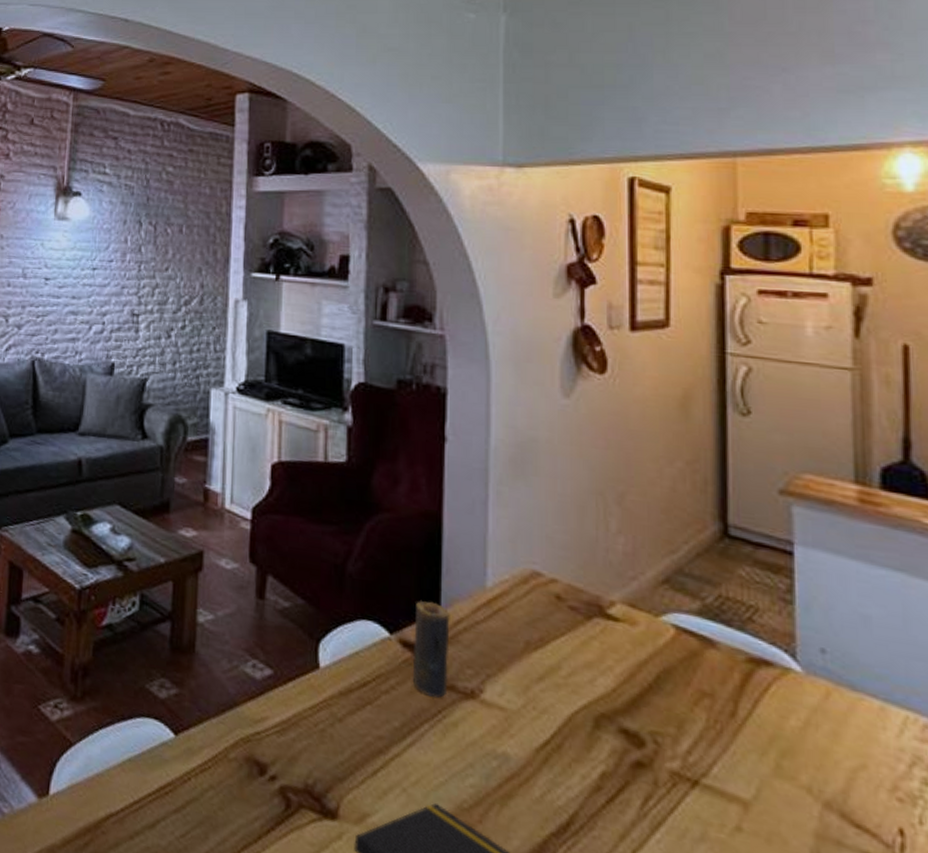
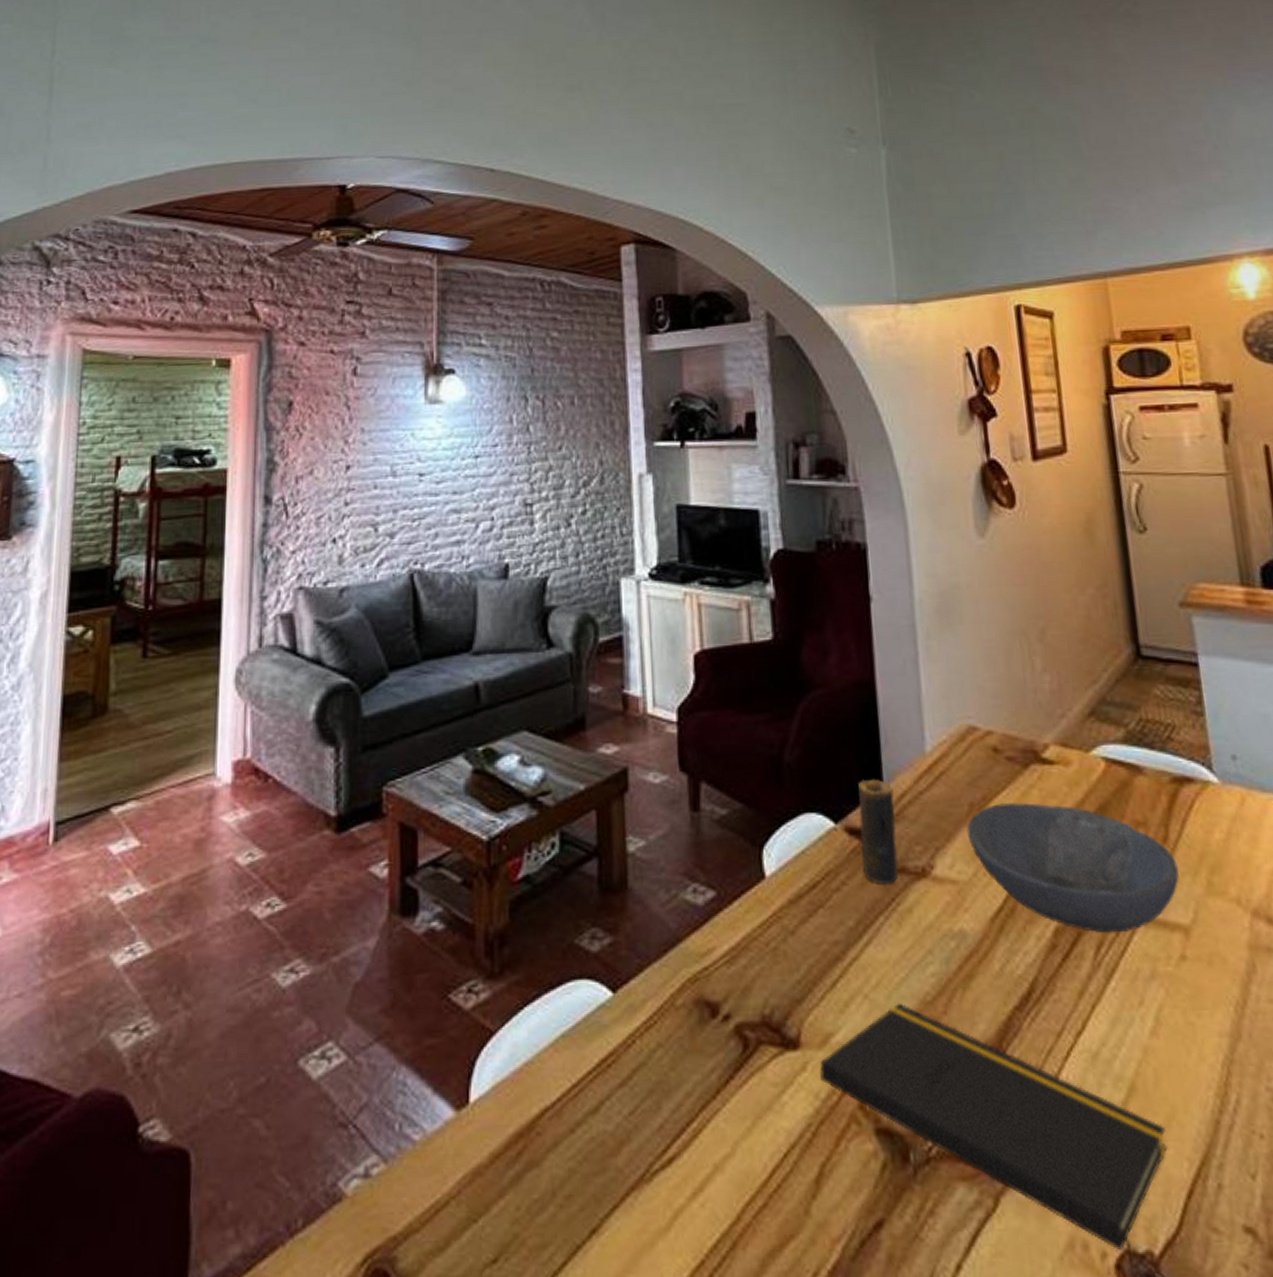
bowl: none [520,647,744,792] -> present [966,802,1179,934]

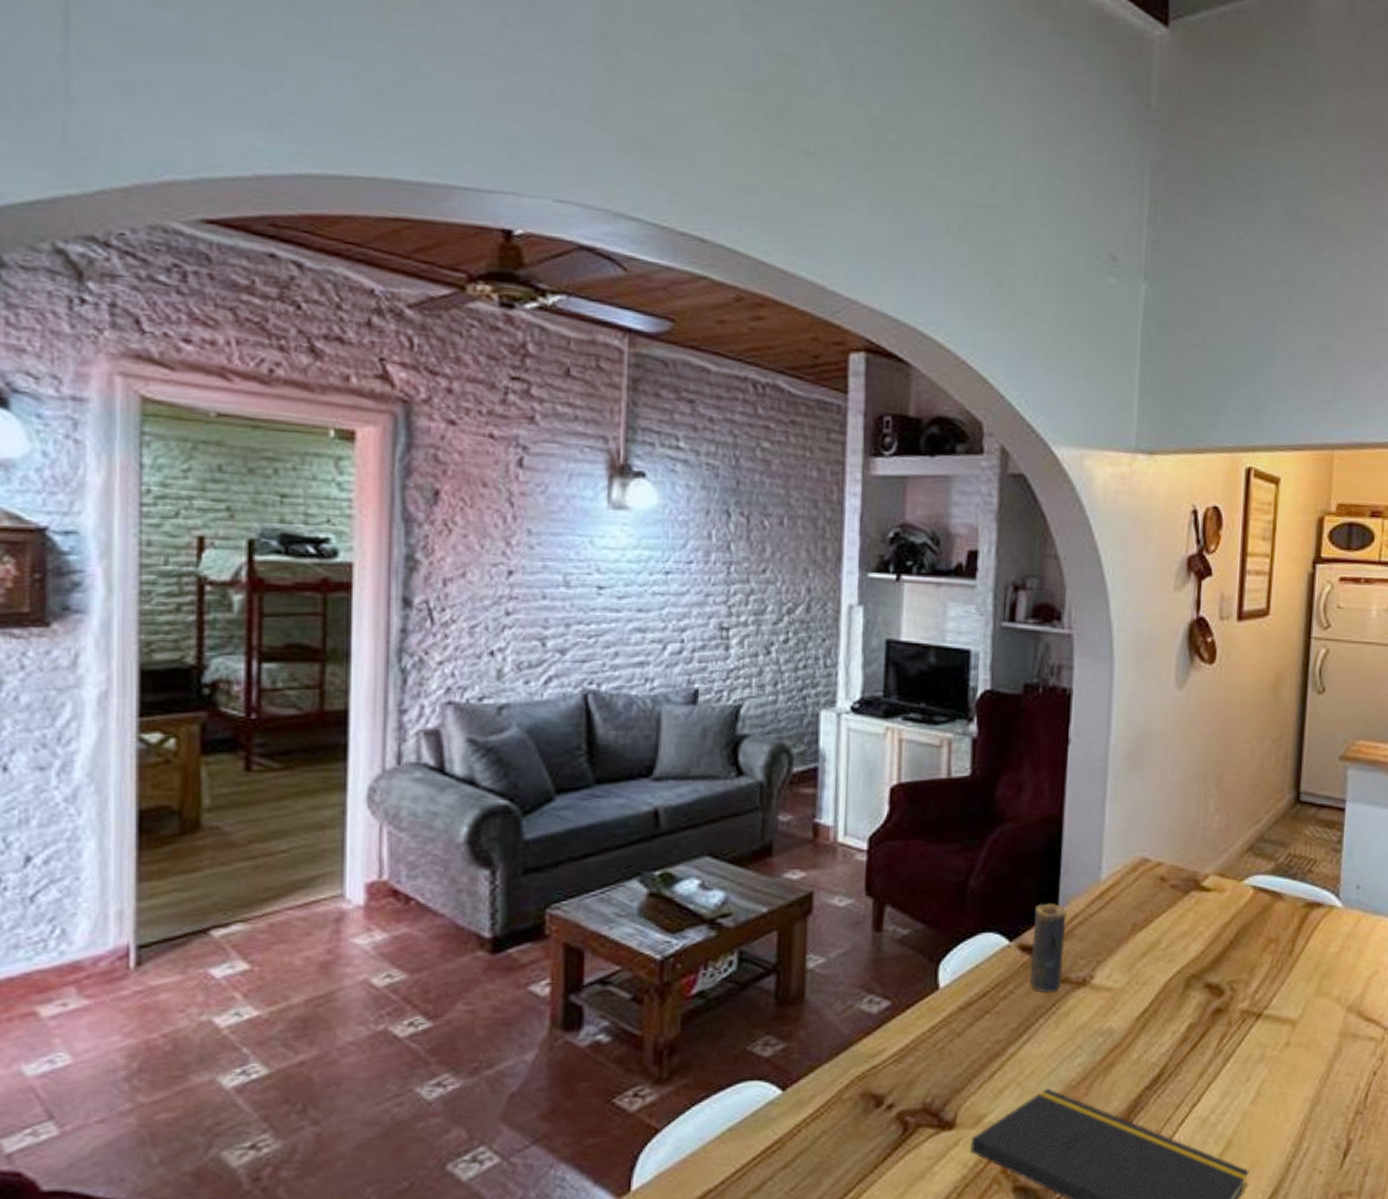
bowl: present [966,802,1179,934] -> none [1127,922,1297,1027]

